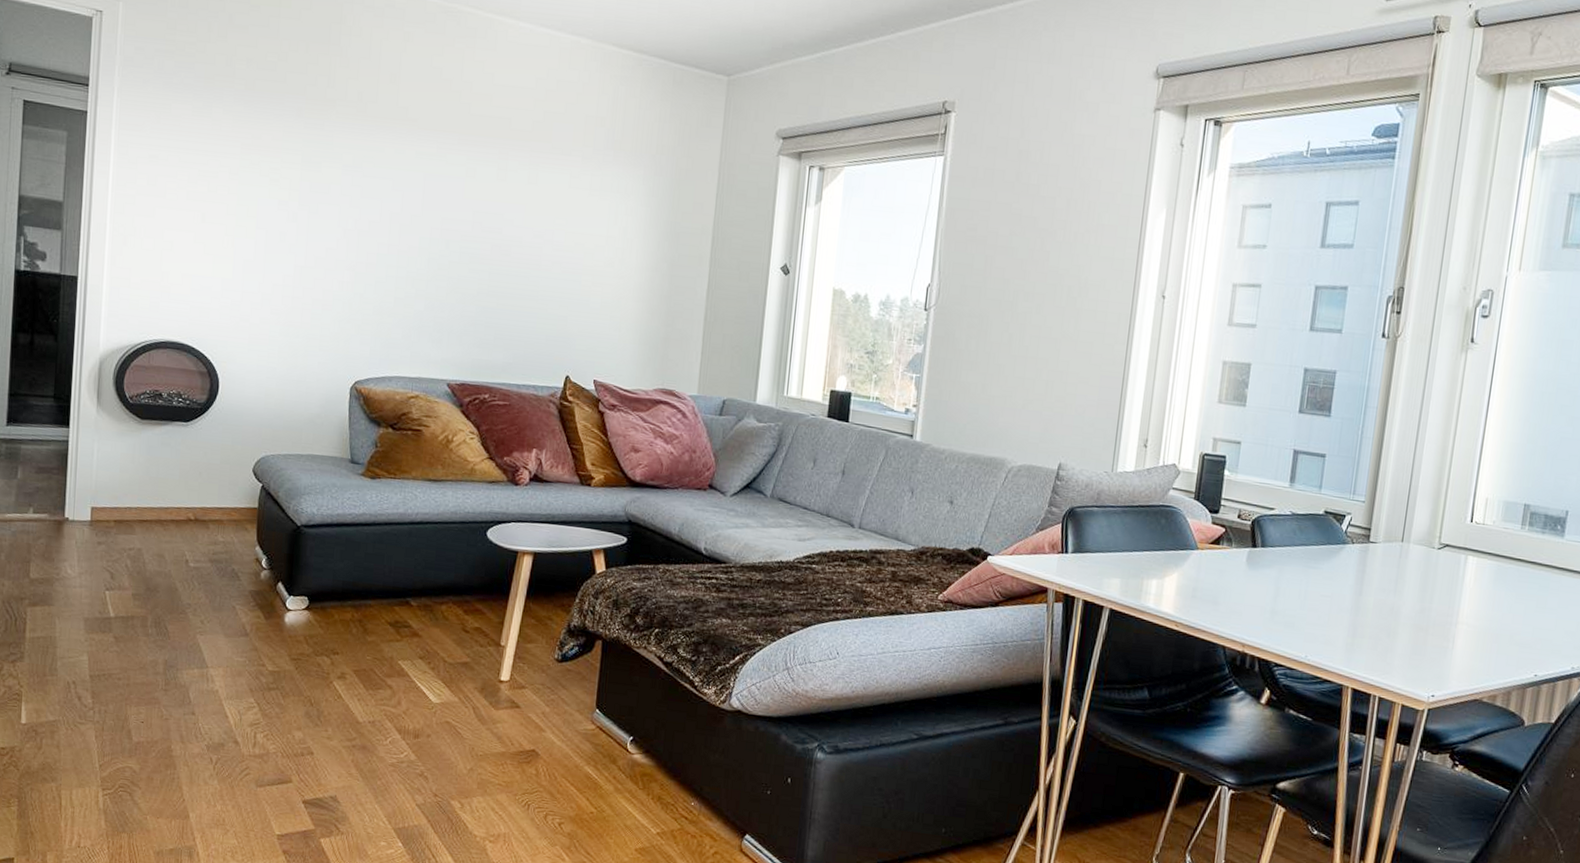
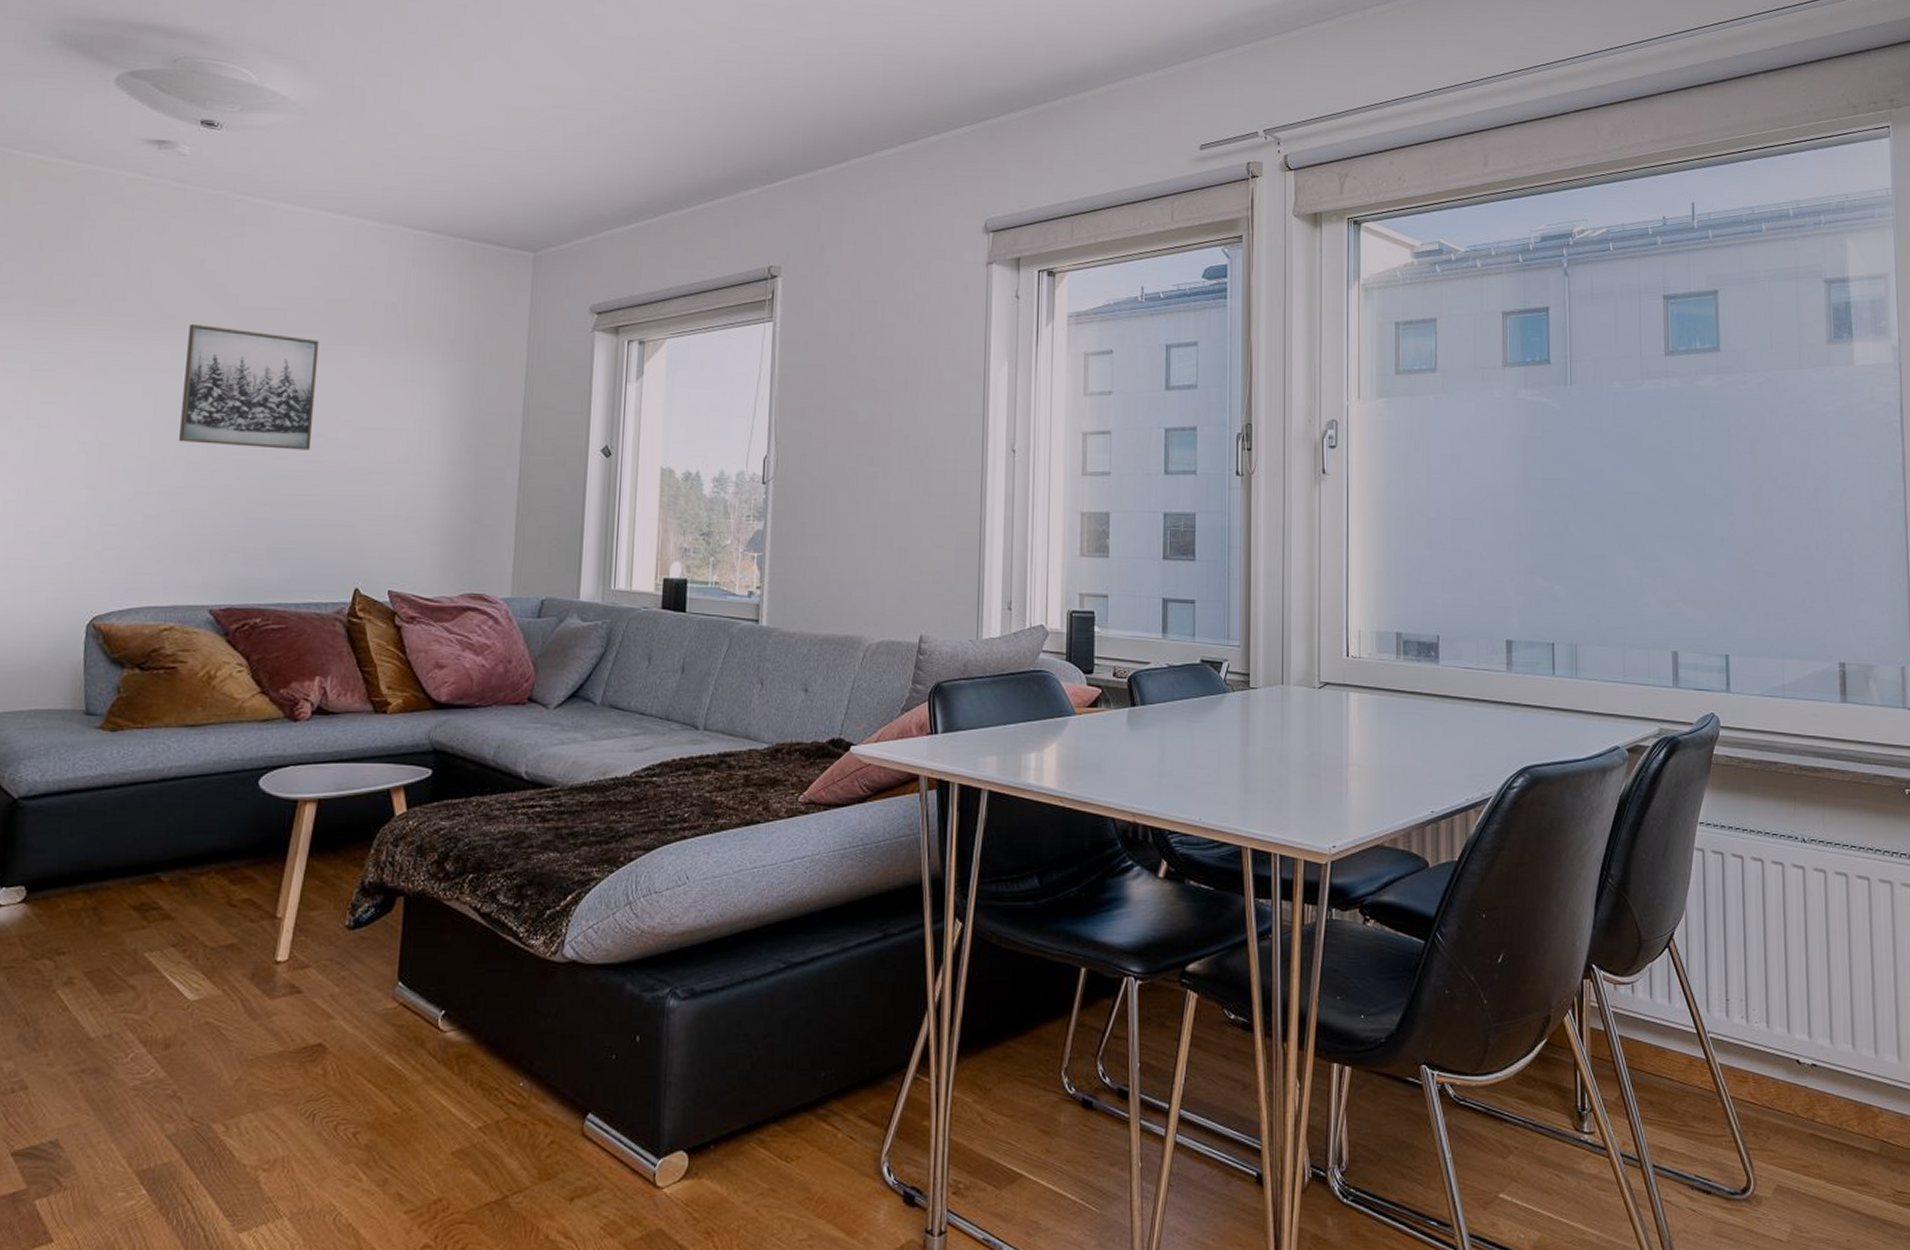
wall art: none [422,127,539,250] -> present [179,323,320,450]

